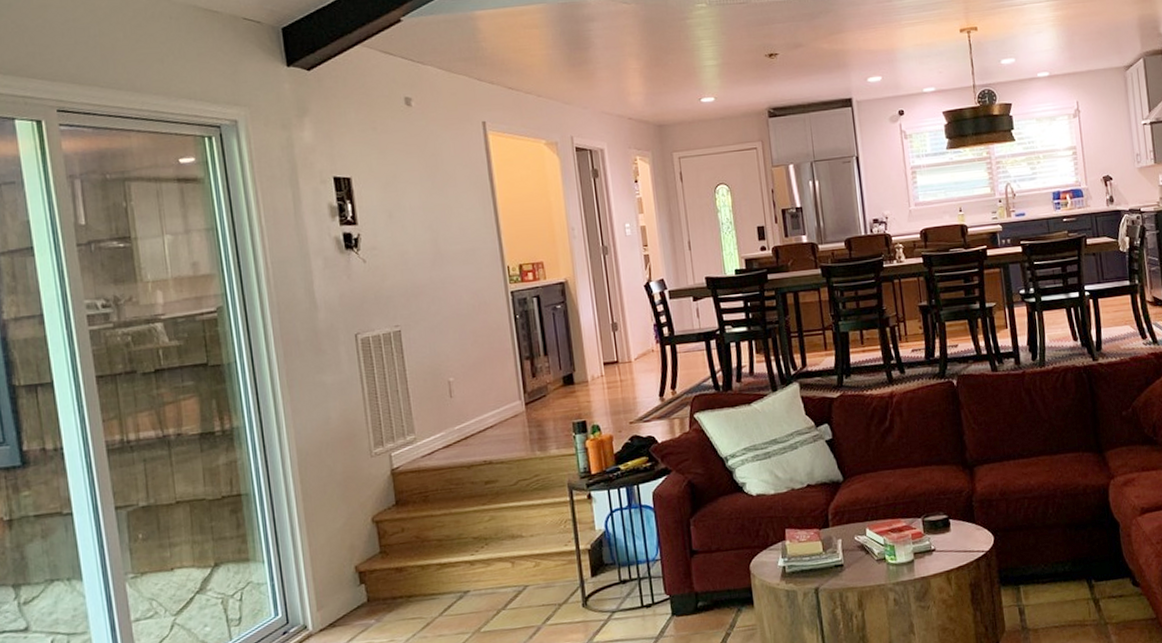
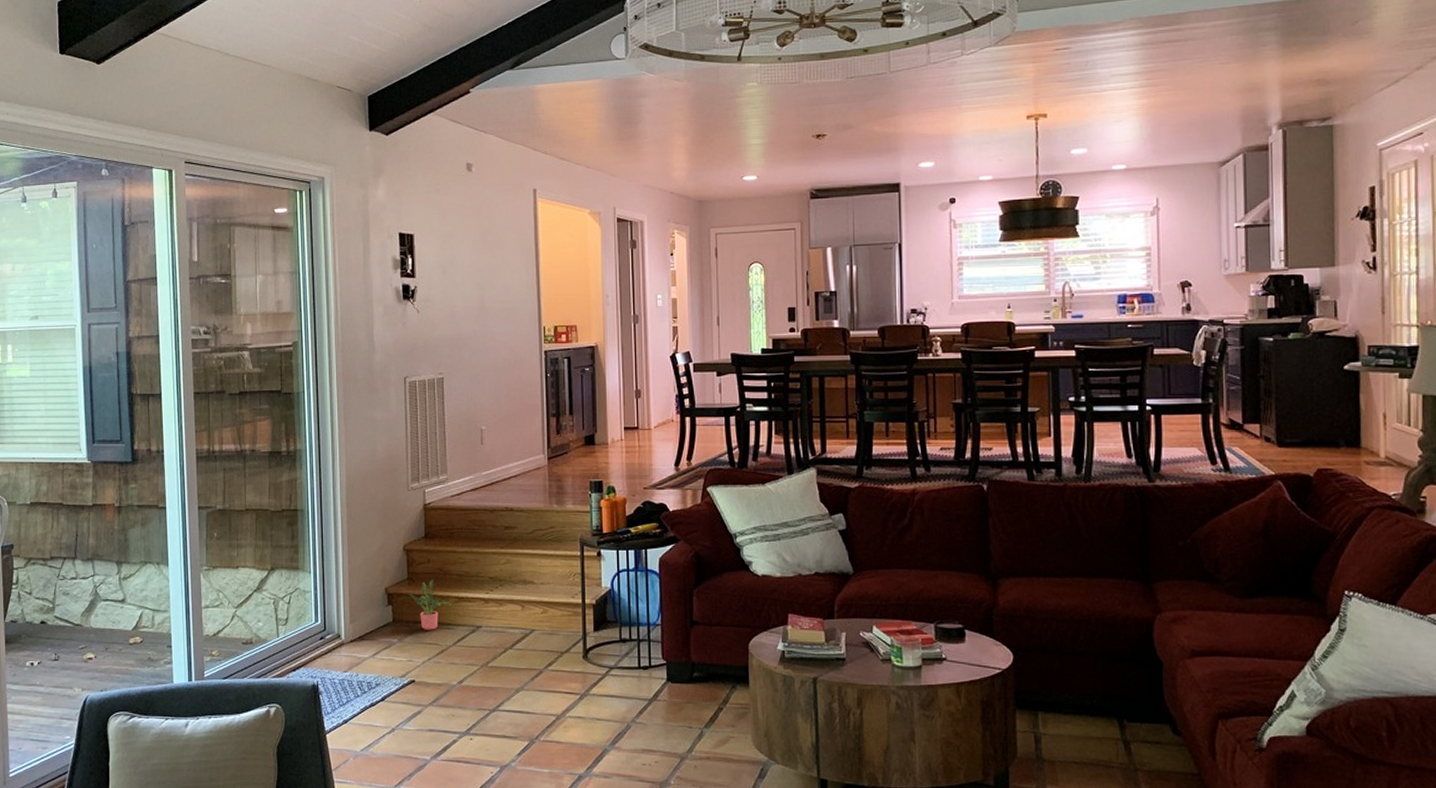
potted plant: none [383,548,434,605] -> present [409,579,452,630]

